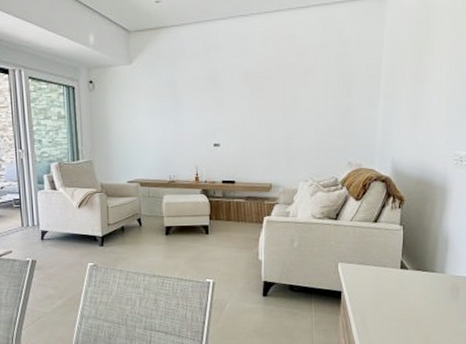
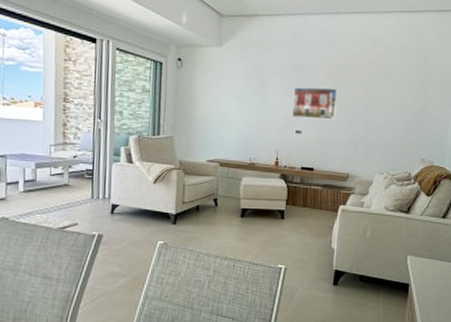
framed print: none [208,96,255,131] -> present [292,87,338,120]

